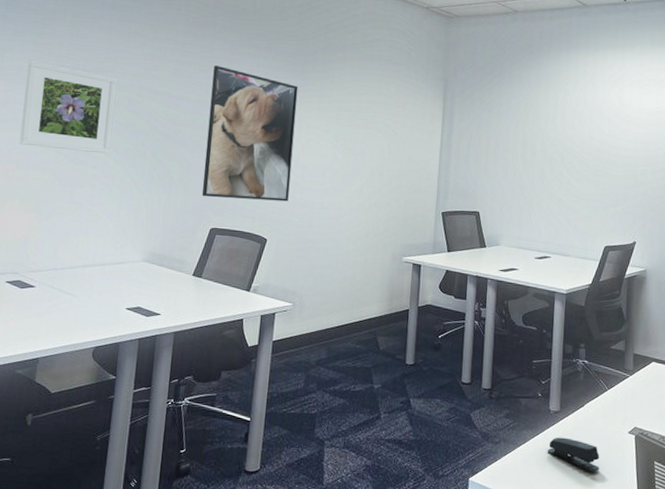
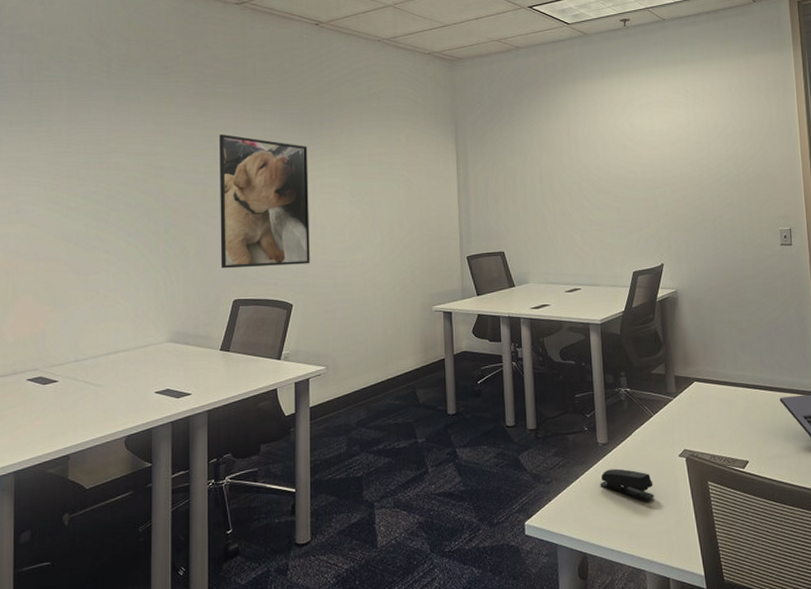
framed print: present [19,60,118,154] -> none [26,150,122,238]

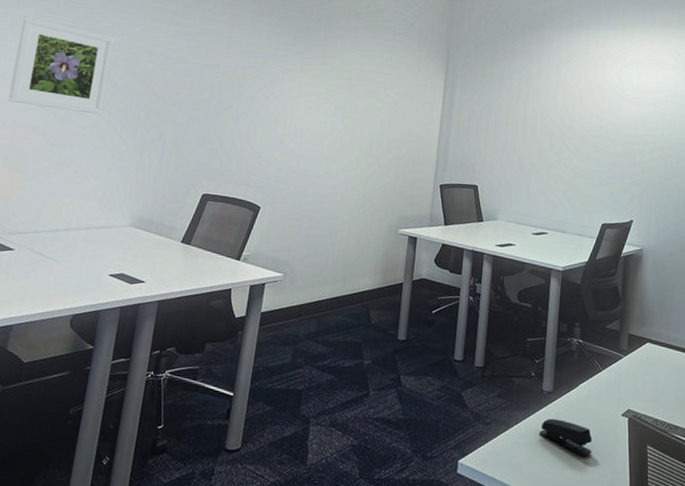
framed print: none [26,150,122,238] -> present [7,16,115,115]
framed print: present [219,134,310,269] -> none [195,29,300,169]

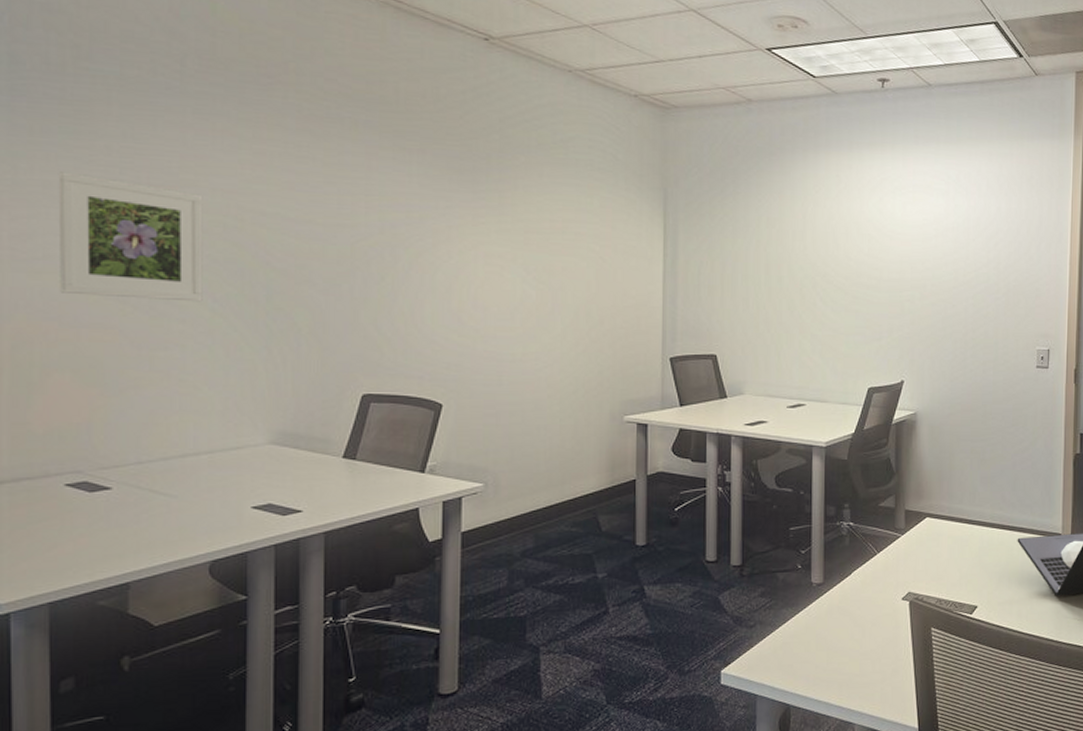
stapler: present [539,418,593,456] -> none [811,612,871,647]

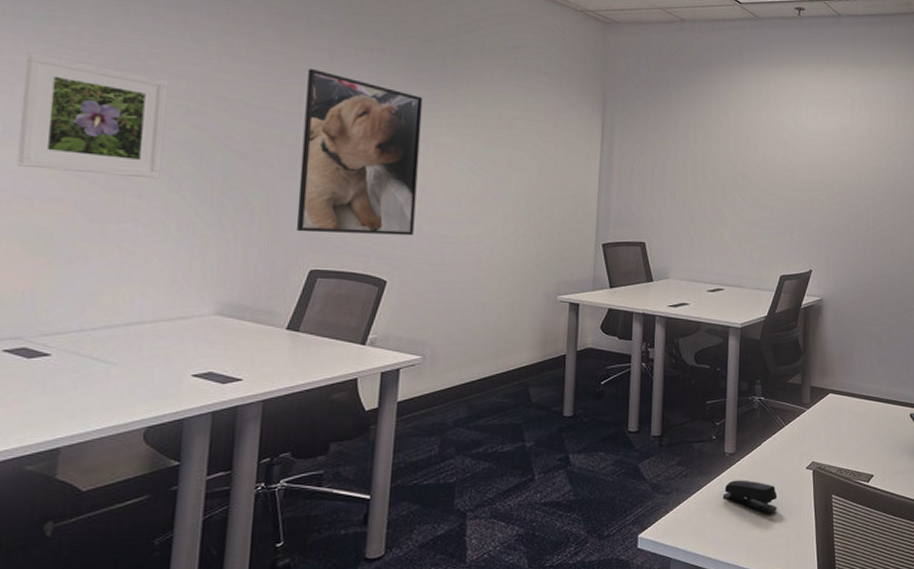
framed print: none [345,176,469,355] -> present [296,69,423,236]
stapler: none [811,612,871,647] -> present [722,480,778,513]

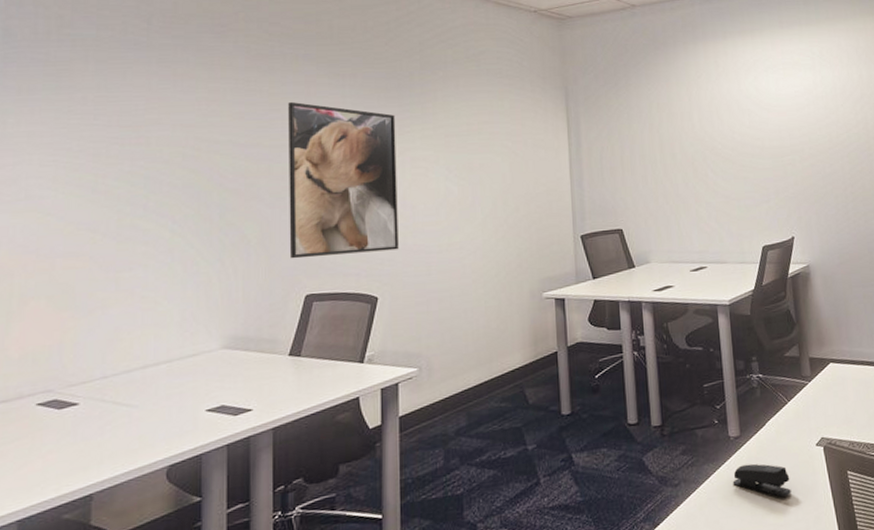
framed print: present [17,53,169,179] -> none [38,122,165,229]

